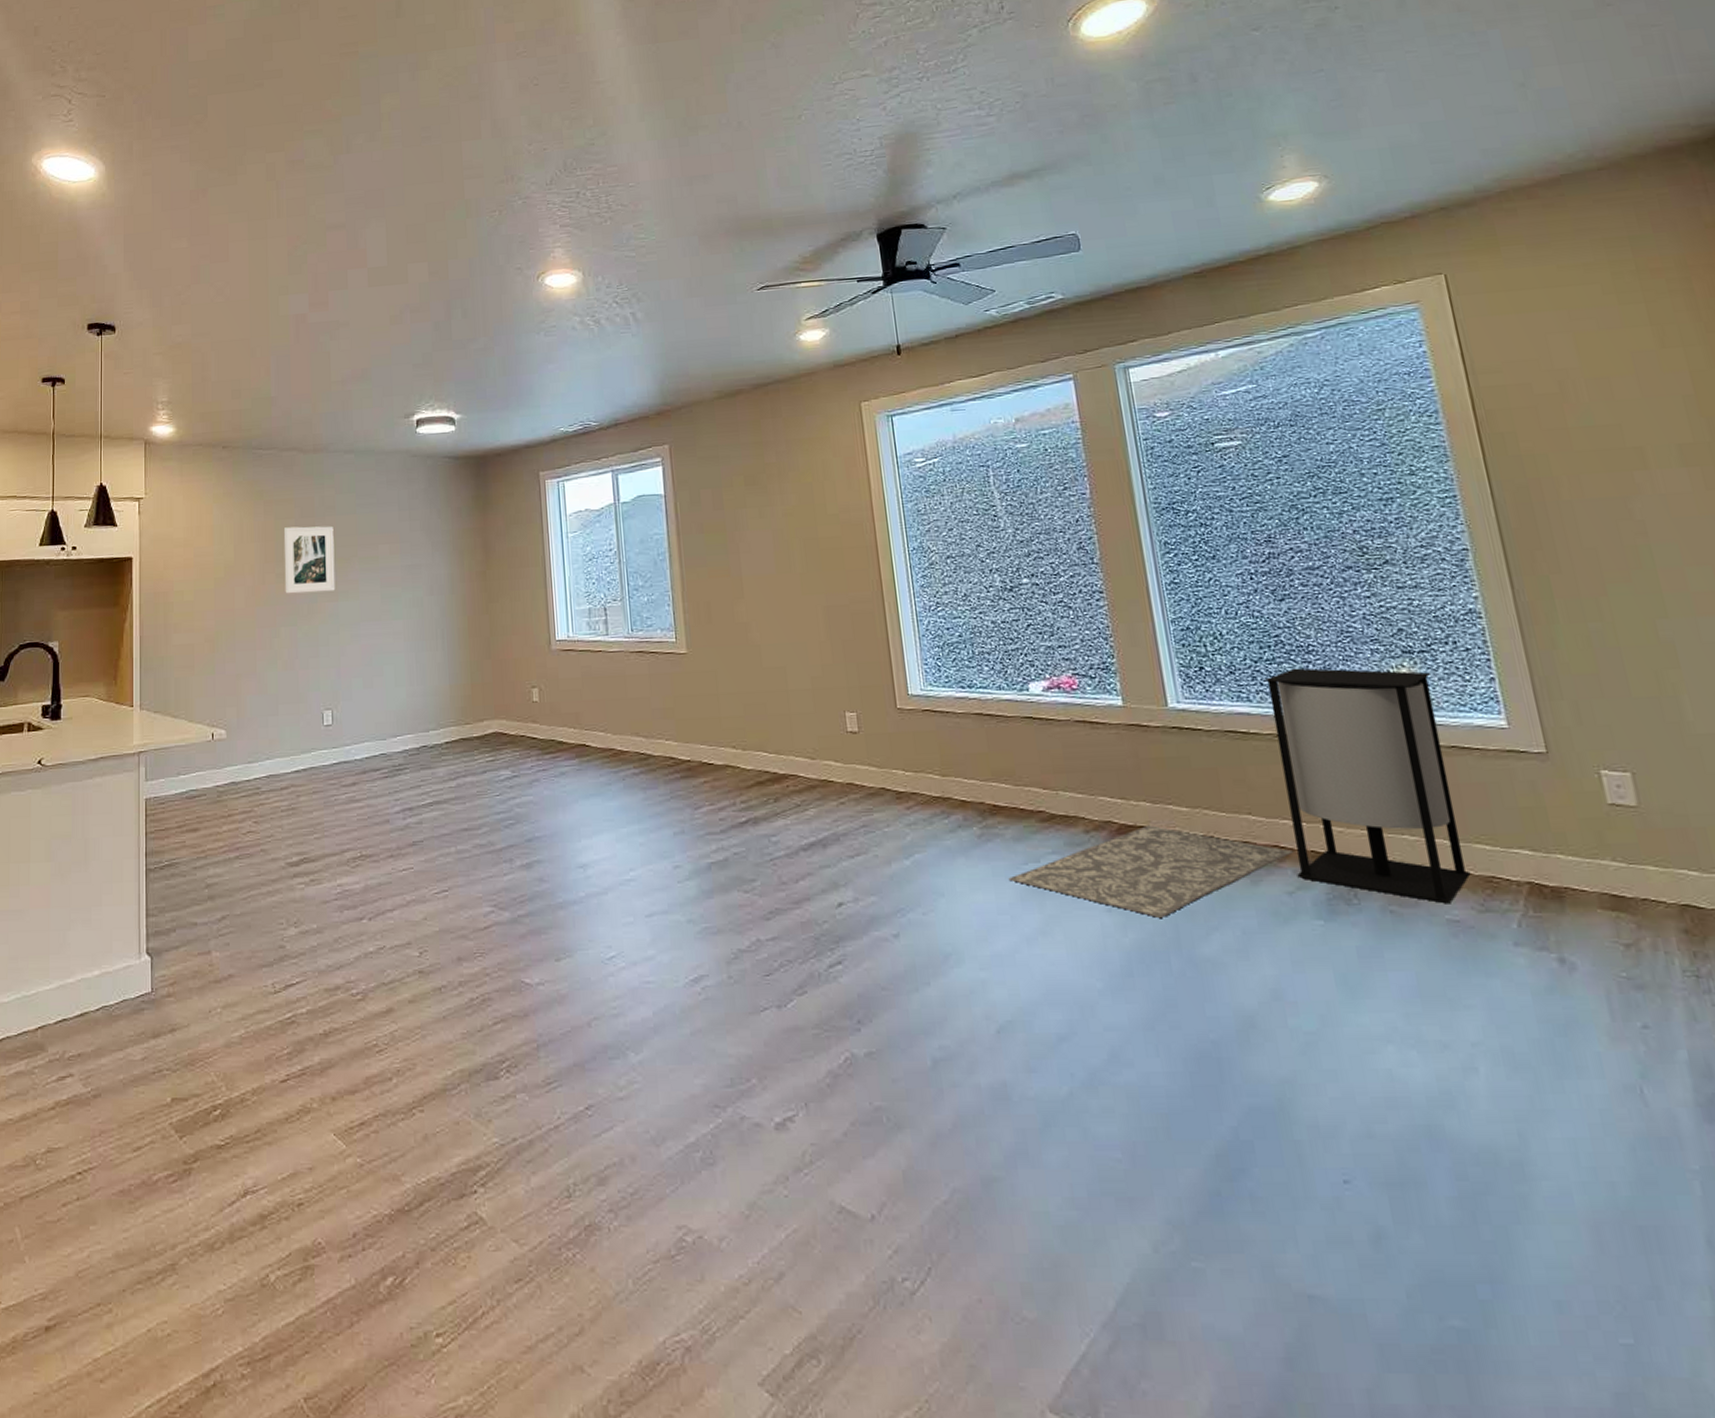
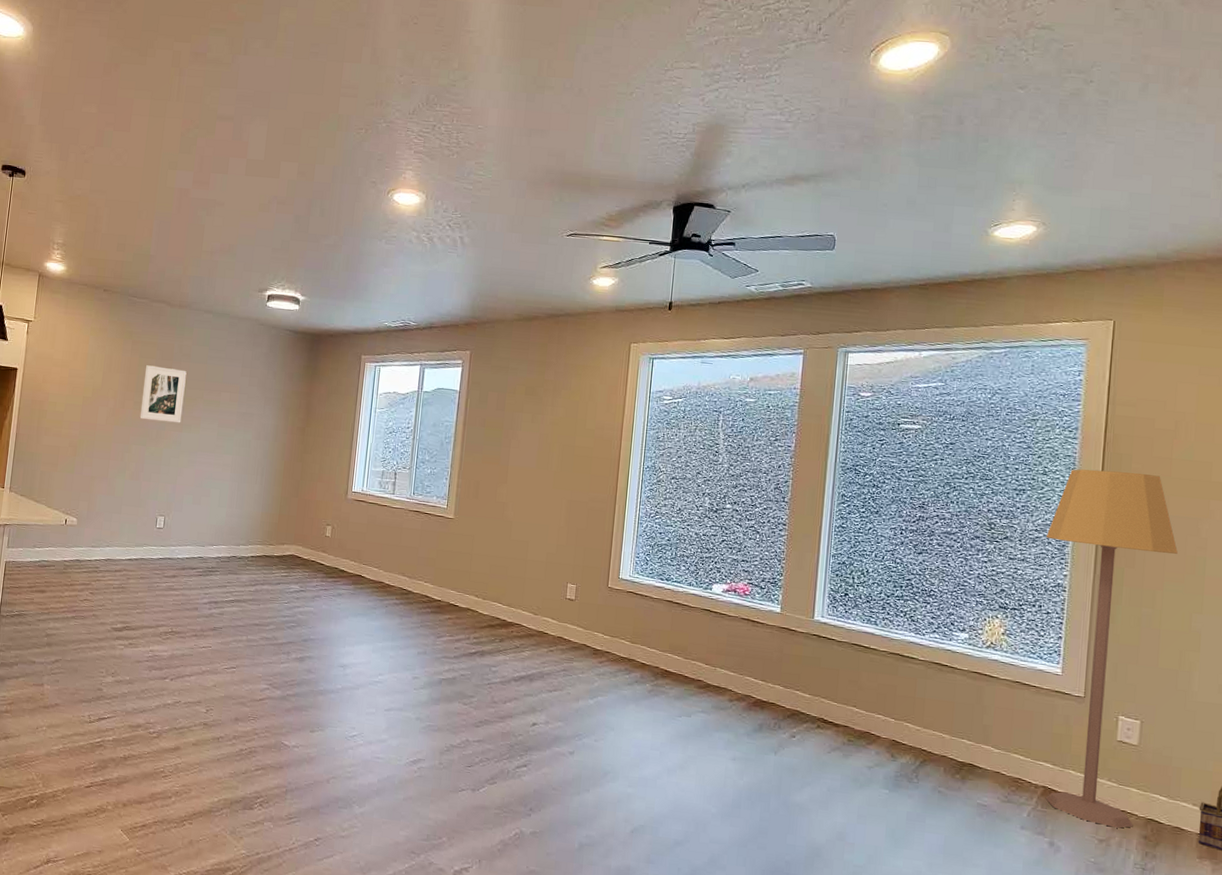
rug: present [1008,825,1295,919] -> none [664,703,881,771]
trash can: present [1263,668,1471,904] -> none [878,605,1016,793]
lamp: none [1436,452,1665,925] -> present [1045,469,1178,828]

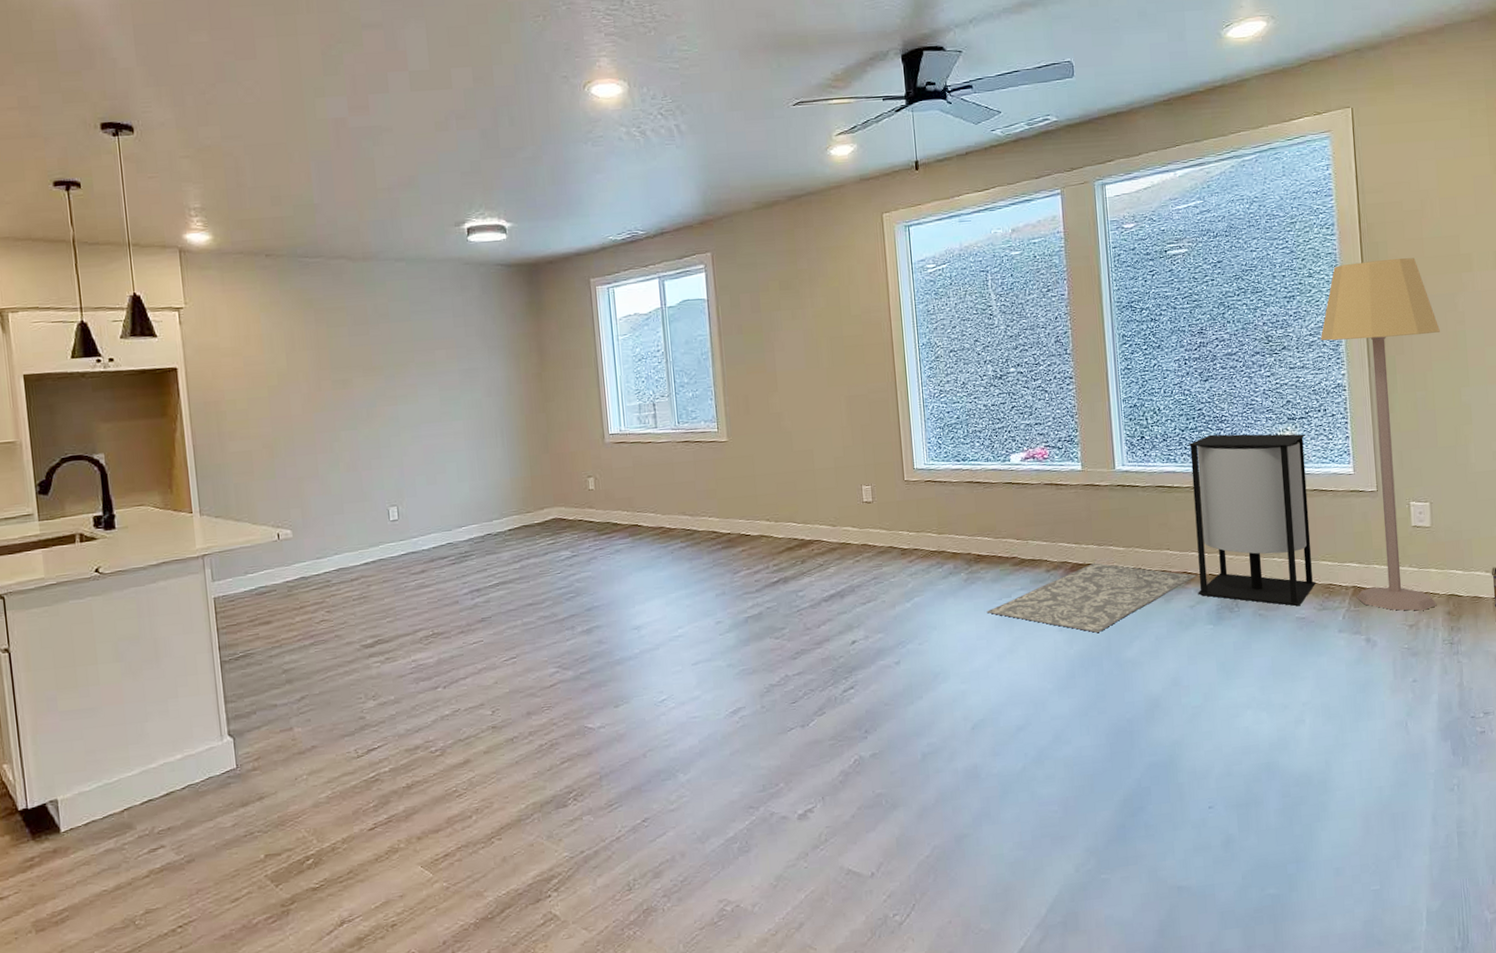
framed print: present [139,365,187,423] -> none [336,333,394,400]
rug: none [664,703,881,771] -> present [986,563,1198,634]
trash can: none [878,605,1016,793] -> present [1187,433,1316,607]

